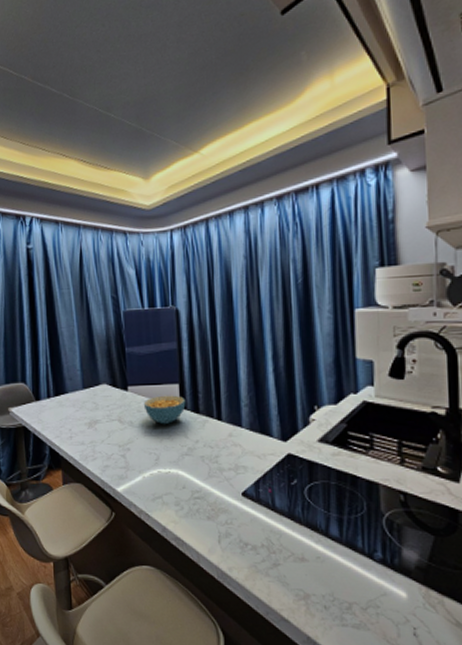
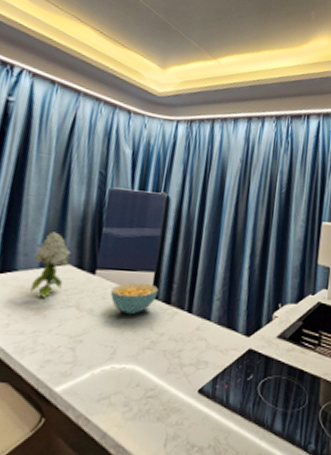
flower: none [78,357,105,414] -> present [30,232,72,298]

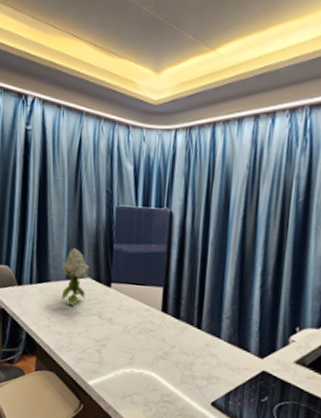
cereal bowl: present [110,282,159,314] -> none [125,296,168,326]

